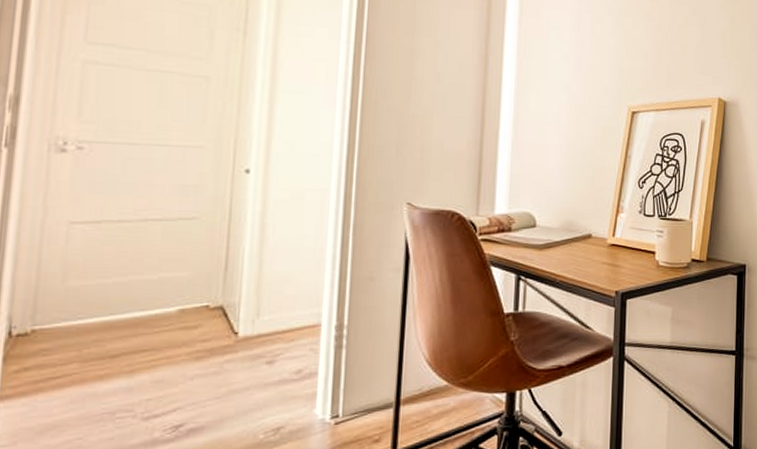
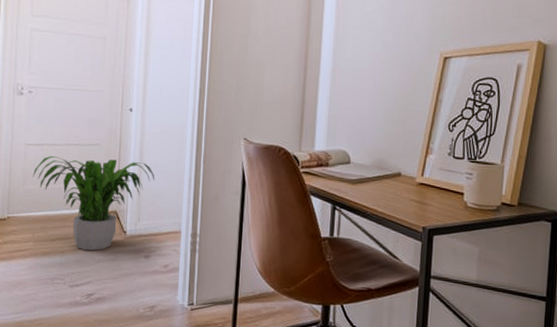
potted plant: none [80,237,283,366] -> present [32,156,155,251]

